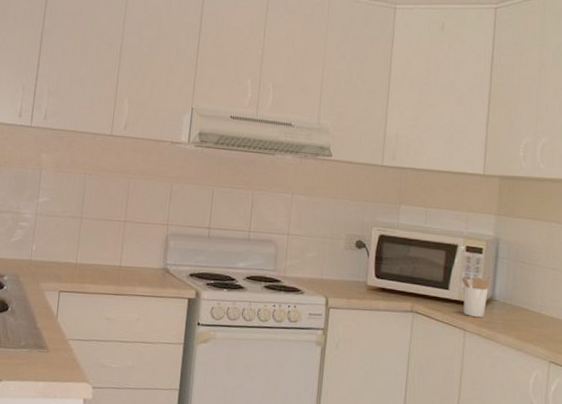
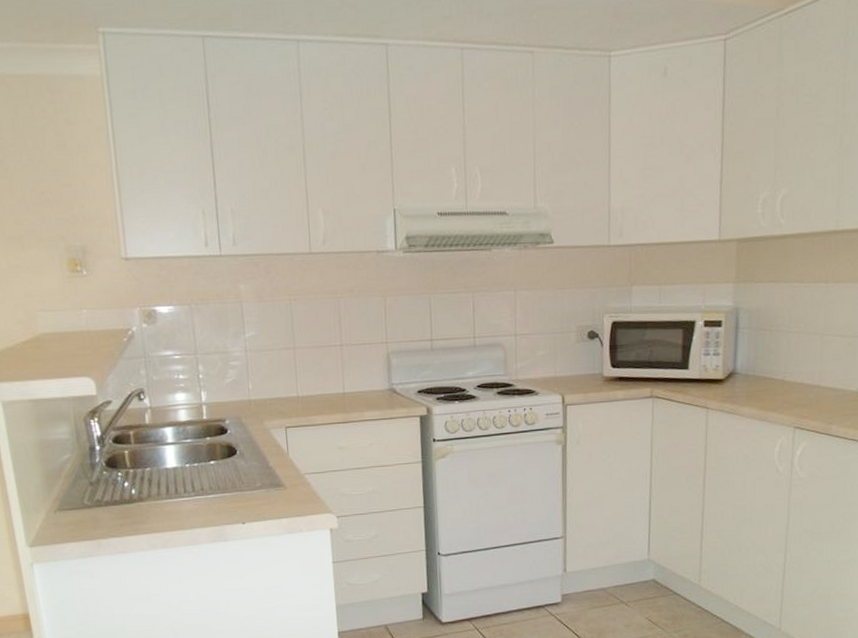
utensil holder: present [461,276,491,317] -> none [700,349,732,393]

